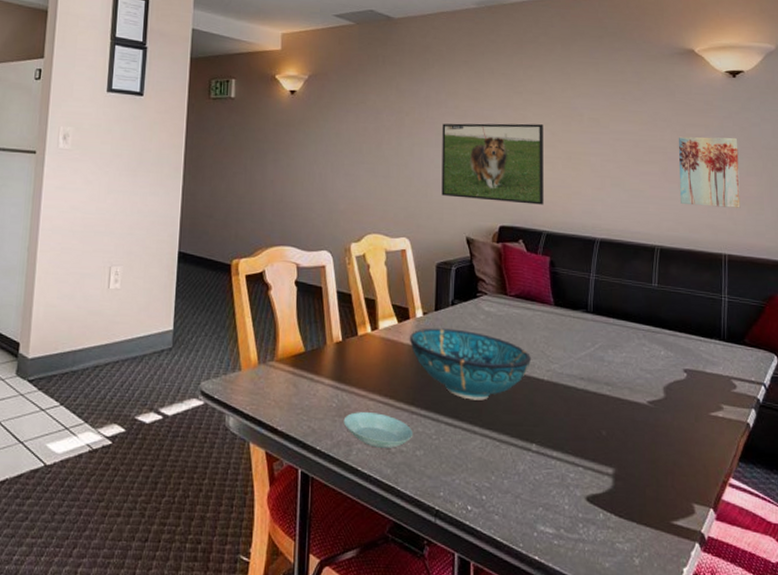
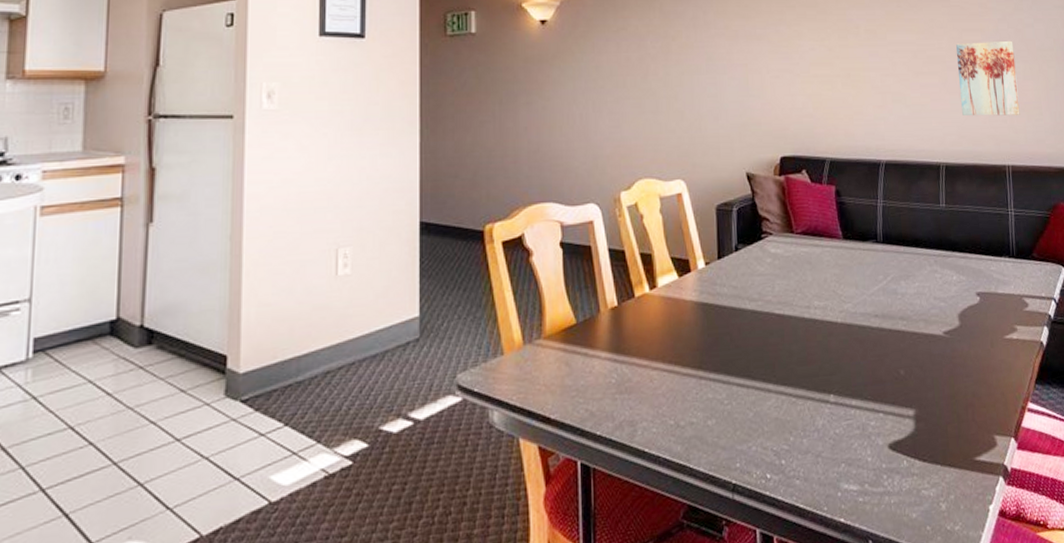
saucer: present [343,412,414,448] -> none [625,383,703,424]
decorative bowl: present [409,328,532,400] -> none [691,277,824,355]
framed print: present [441,123,544,205] -> none [712,40,825,130]

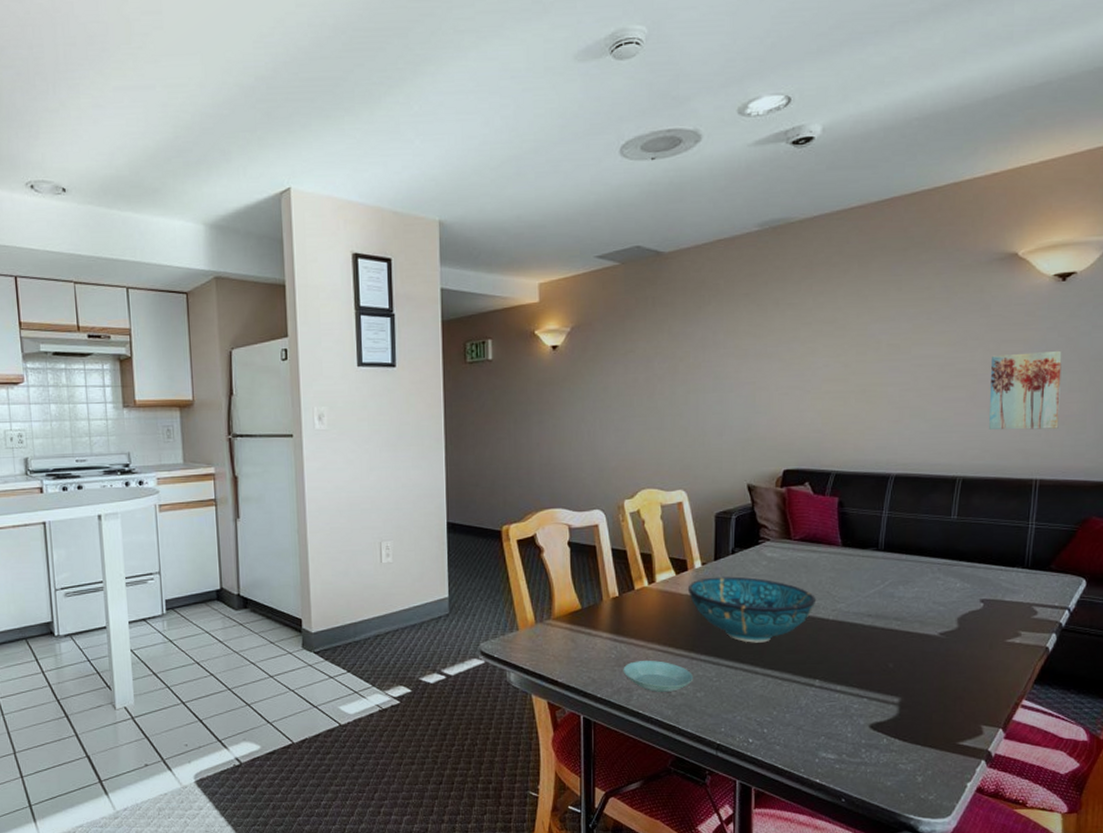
saucer: none [625,383,703,424] -> present [623,660,694,692]
decorative bowl: none [691,277,824,355] -> present [687,576,817,643]

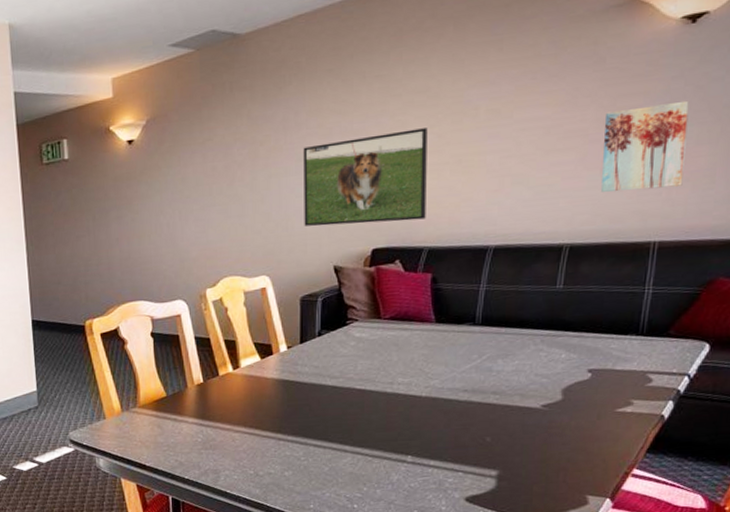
saucer: present [623,660,694,692] -> none [209,442,281,473]
decorative bowl: present [687,576,817,643] -> none [273,358,408,422]
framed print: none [720,357,835,445] -> present [303,128,428,226]

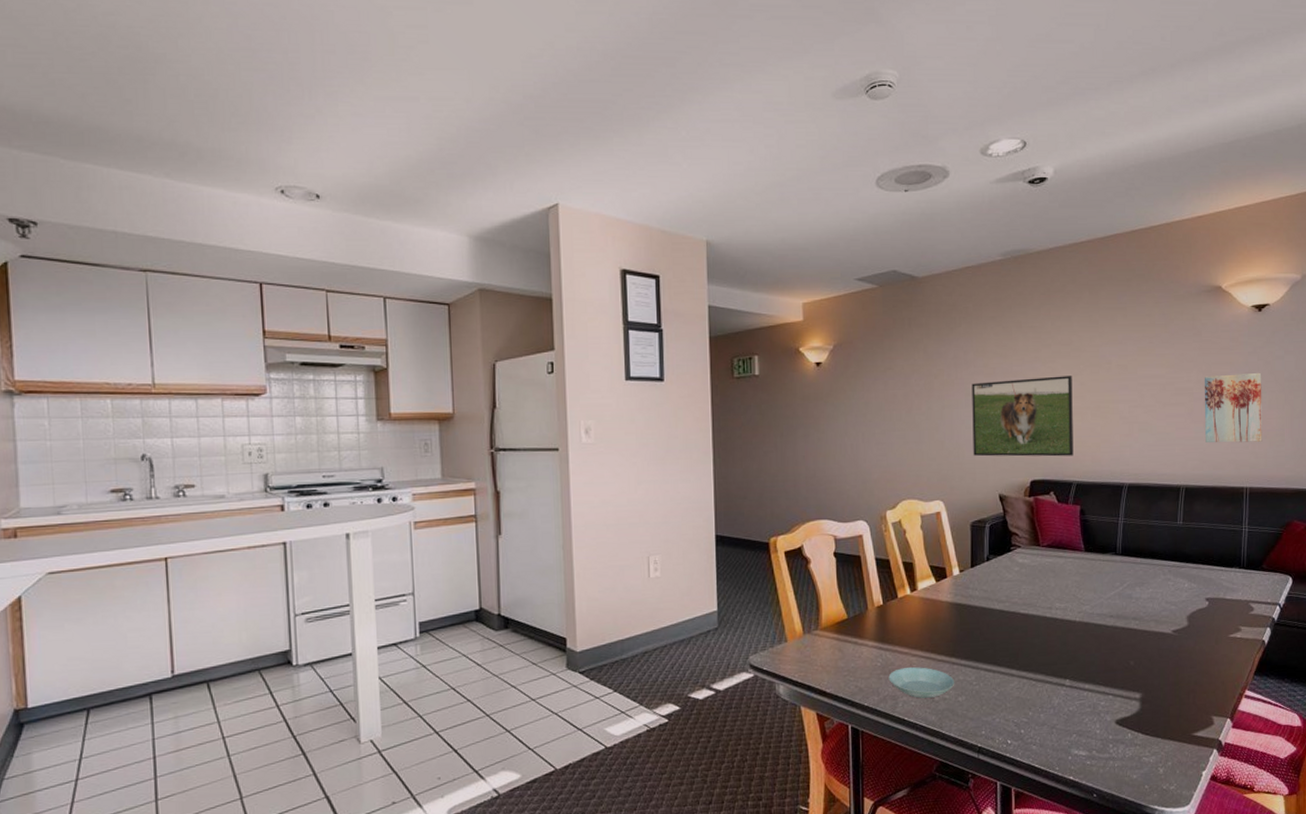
saucer: none [209,442,281,473] -> present [888,667,955,698]

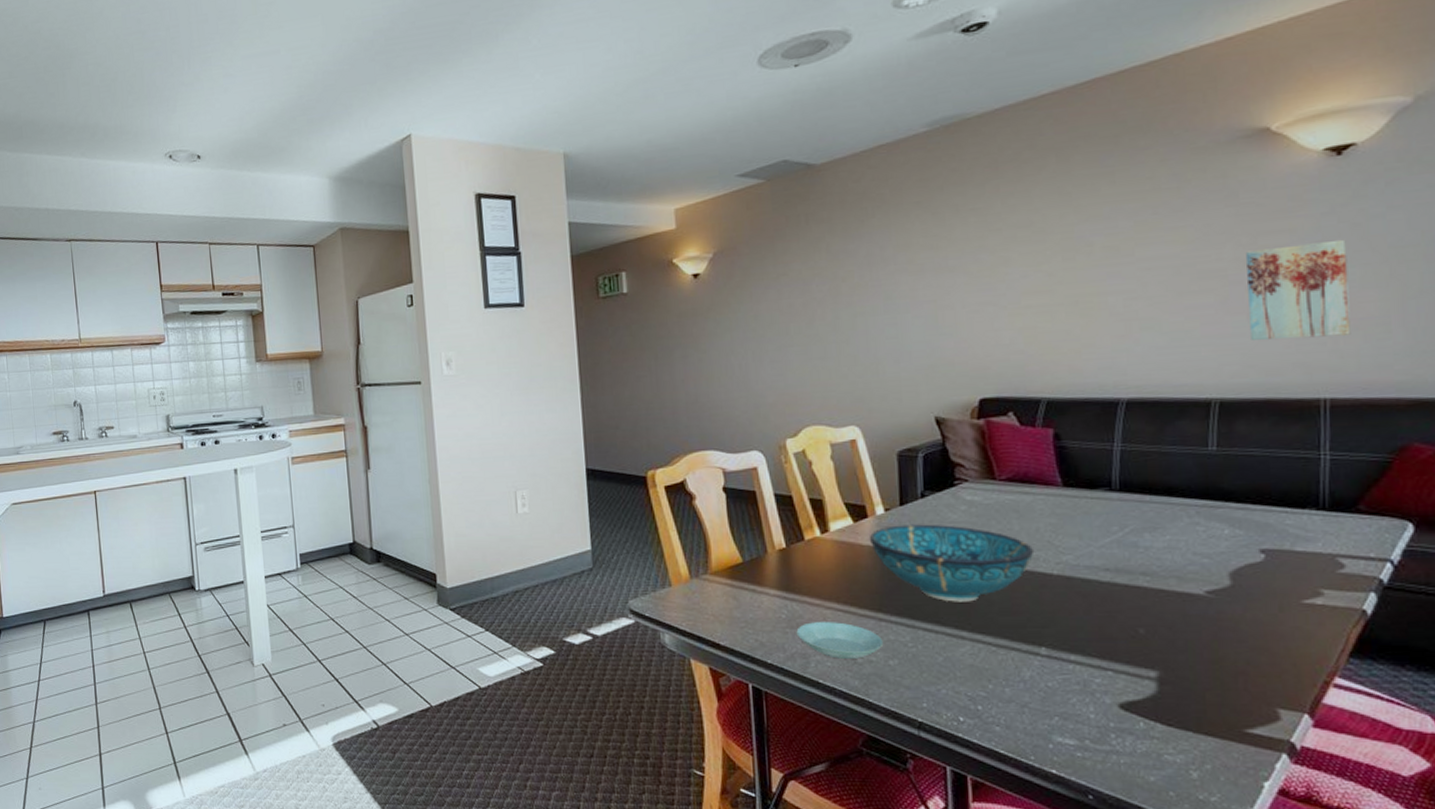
decorative bowl: none [947,582,1064,646] -> present [869,524,1035,602]
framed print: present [972,376,1074,457] -> none [892,265,1041,372]

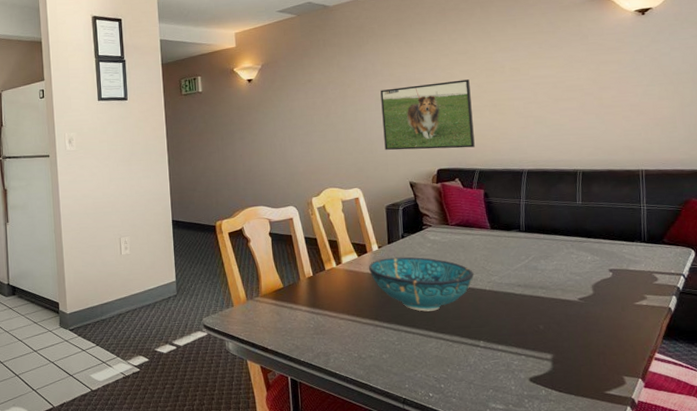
saucer: present [796,622,884,659] -> none [320,328,379,355]
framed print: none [892,265,1041,372] -> present [380,79,475,150]
wall art: present [1246,240,1351,341] -> none [594,69,655,132]

